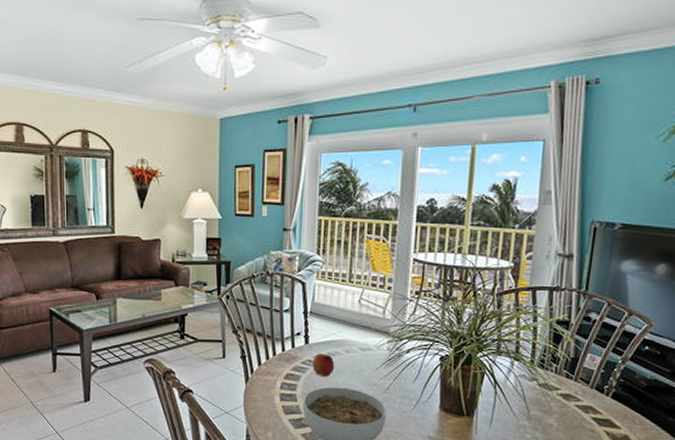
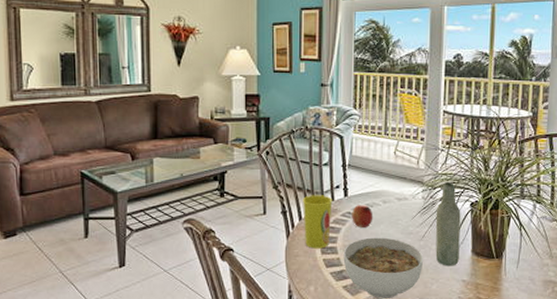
cup: none [262,341,293,395] -> present [303,195,333,249]
bottle: none [400,334,429,421] -> present [435,182,461,266]

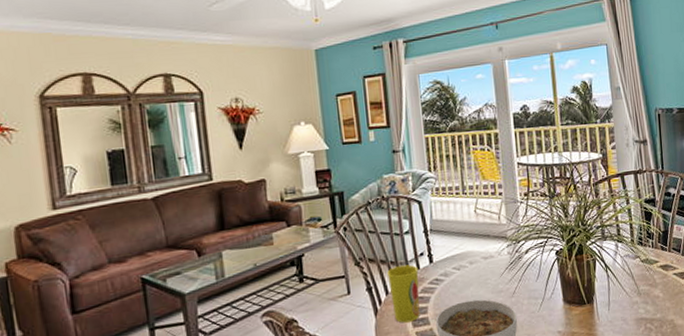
fruit: present [352,205,373,227] -> none [439,269,462,293]
bottle: present [435,182,461,266] -> none [523,233,552,320]

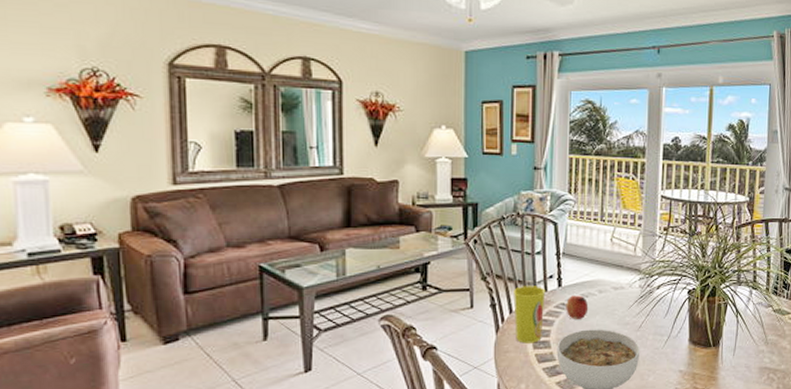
fruit: none [439,269,462,293] -> present [566,295,589,319]

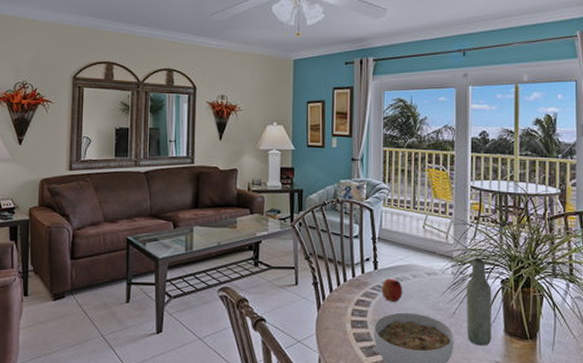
cup: present [513,286,546,344] -> none [333,267,363,322]
bottle: none [652,270,678,357] -> present [466,258,492,346]

